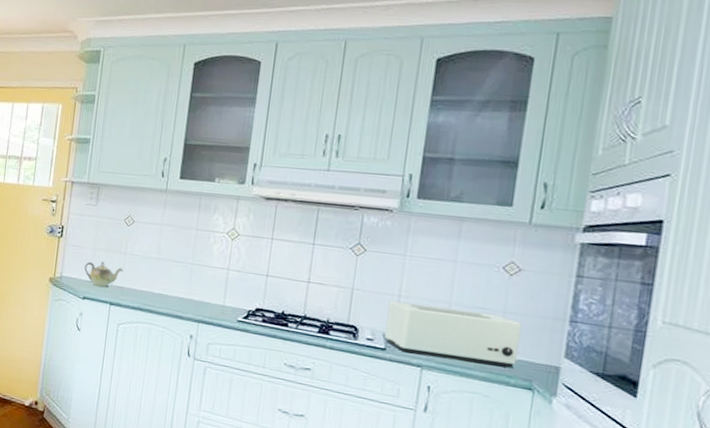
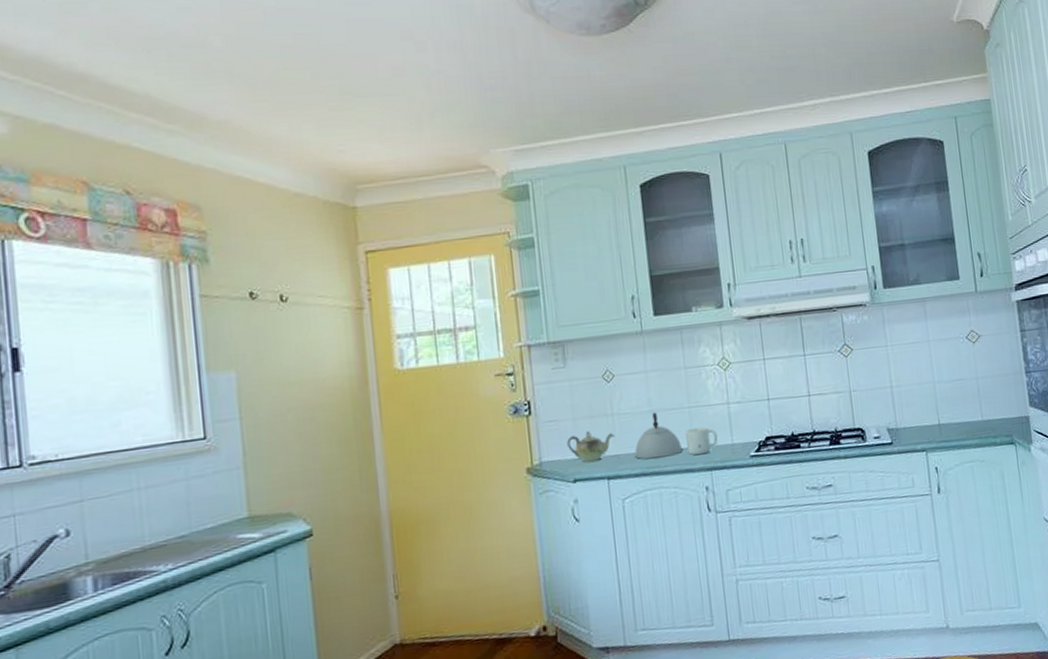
kettle: none [136,260,178,301] -> present [635,412,682,460]
mug: none [182,282,212,308] -> present [684,427,718,456]
toaster: present [384,300,522,368] -> none [884,382,997,442]

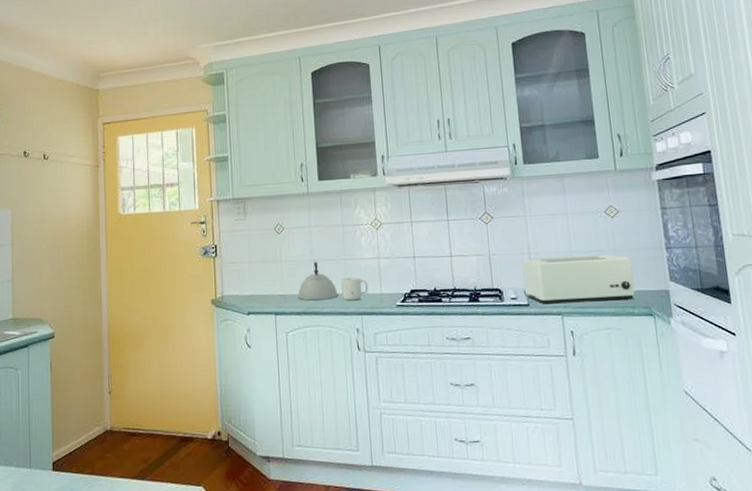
teapot: present [567,431,615,462] -> none [244,273,282,299]
toaster: none [884,382,997,442] -> present [522,254,635,305]

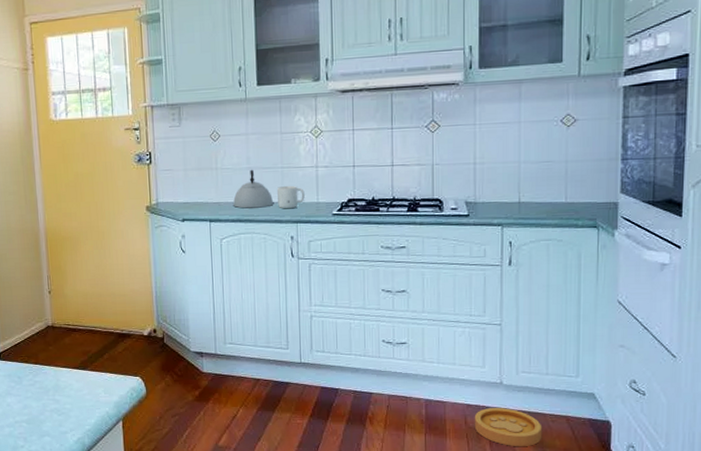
toaster: present [522,254,635,305] -> none [467,165,582,215]

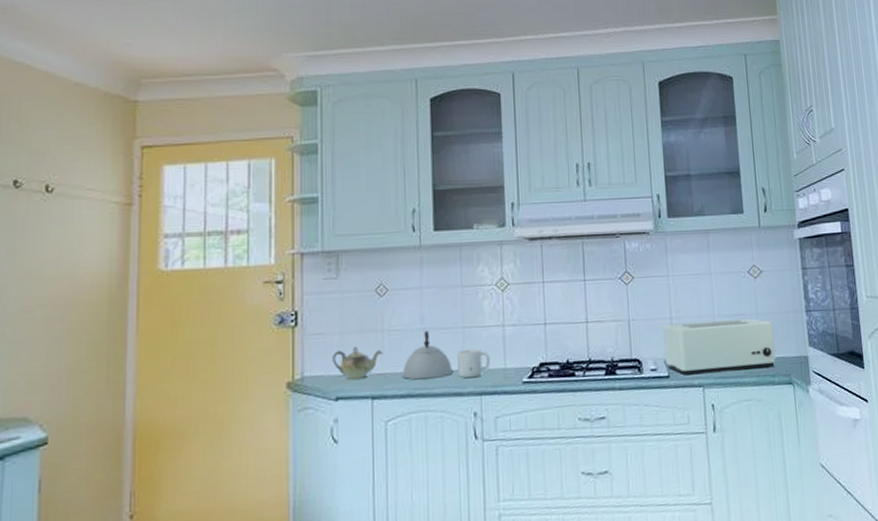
teapot: none [179,181,218,206] -> present [332,346,383,379]
toaster: none [467,165,582,215] -> present [663,318,776,376]

